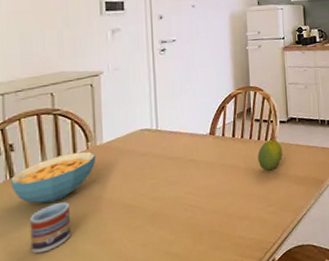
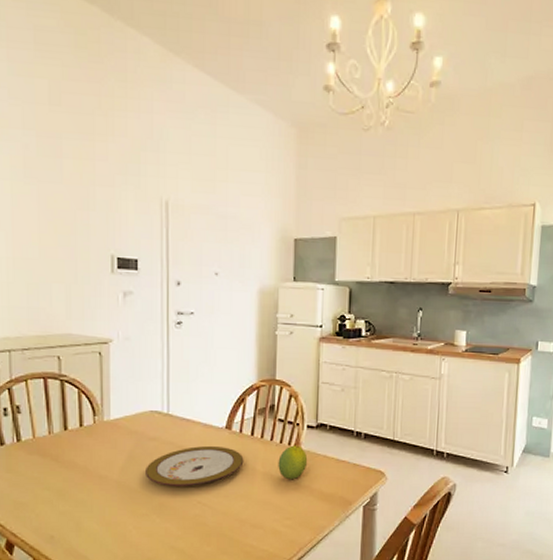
cereal bowl: present [9,151,96,204] -> none [16,425,103,473]
cup: present [30,202,71,254] -> none [36,475,77,523]
plate: none [138,151,228,196] -> present [146,446,244,486]

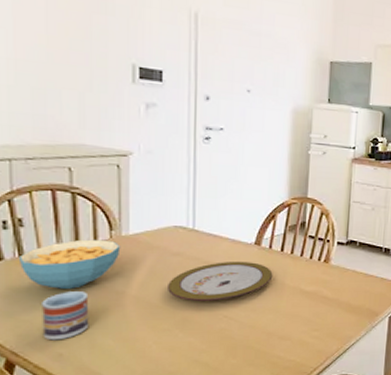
cereal bowl: none [16,425,103,473] -> present [18,239,121,289]
cup: none [36,475,77,523] -> present [42,292,89,341]
fruit: present [278,445,308,480] -> none [307,261,337,294]

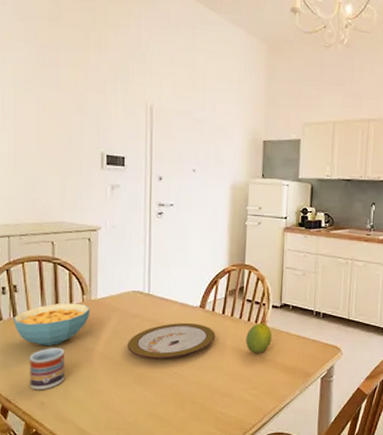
fruit: none [307,261,337,294] -> present [246,323,273,354]

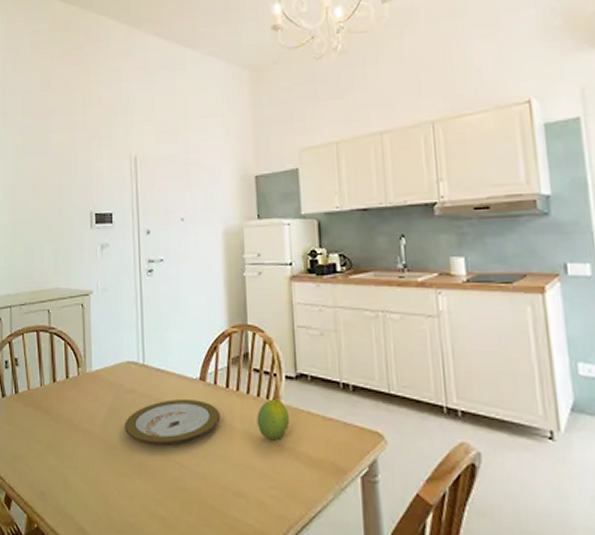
cereal bowl: present [13,303,91,346] -> none [14,376,86,426]
cup: present [29,348,65,390] -> none [30,428,64,478]

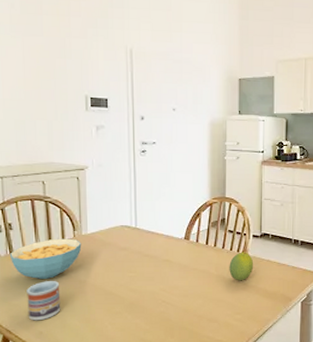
cereal bowl: none [14,376,86,426] -> present [9,238,82,279]
cup: none [30,428,64,478] -> present [27,281,61,321]
plate: present [125,399,221,444] -> none [118,254,200,288]

